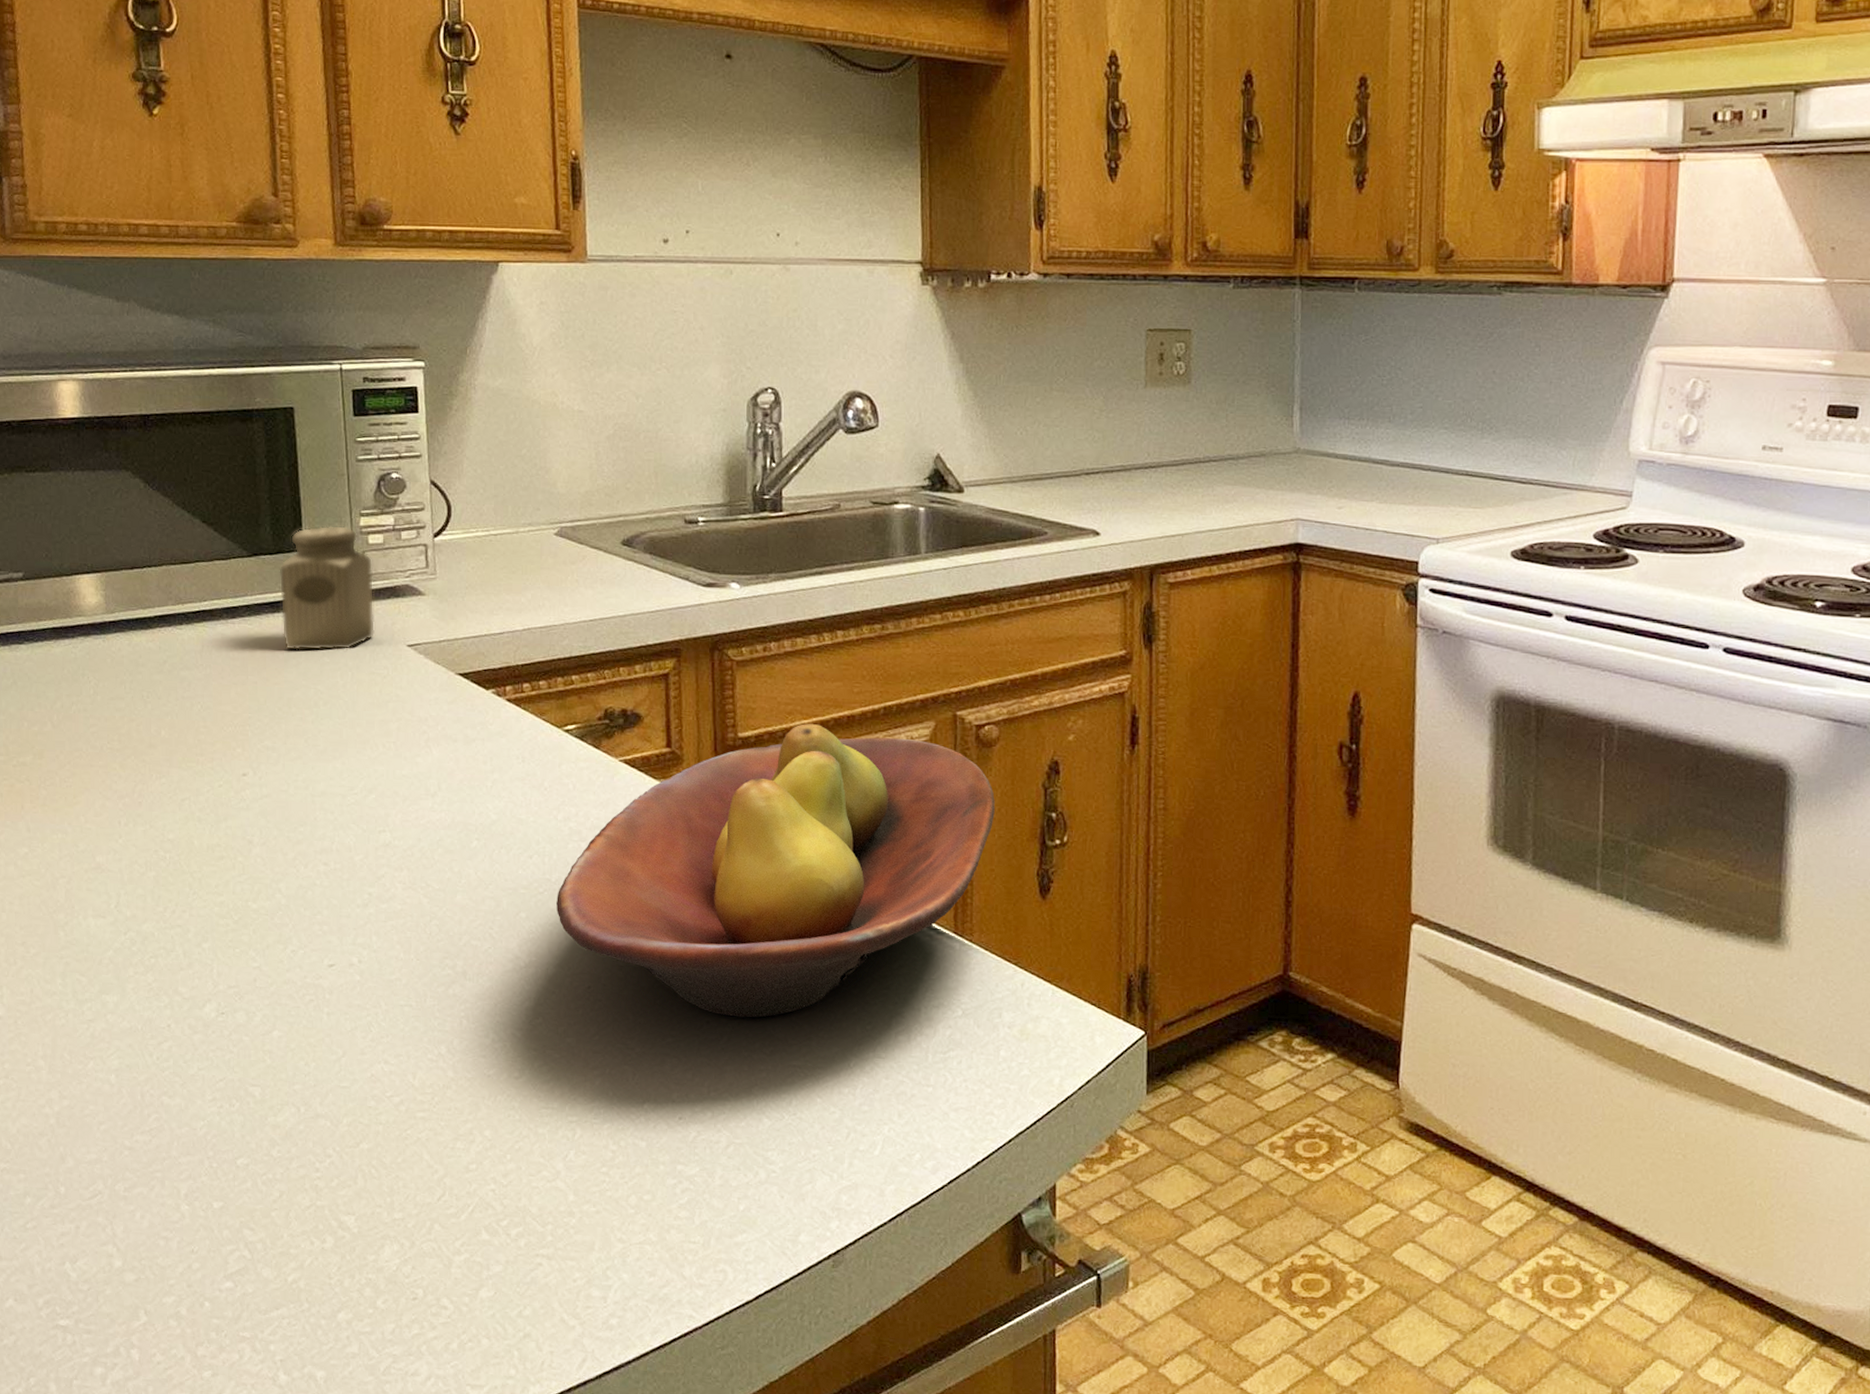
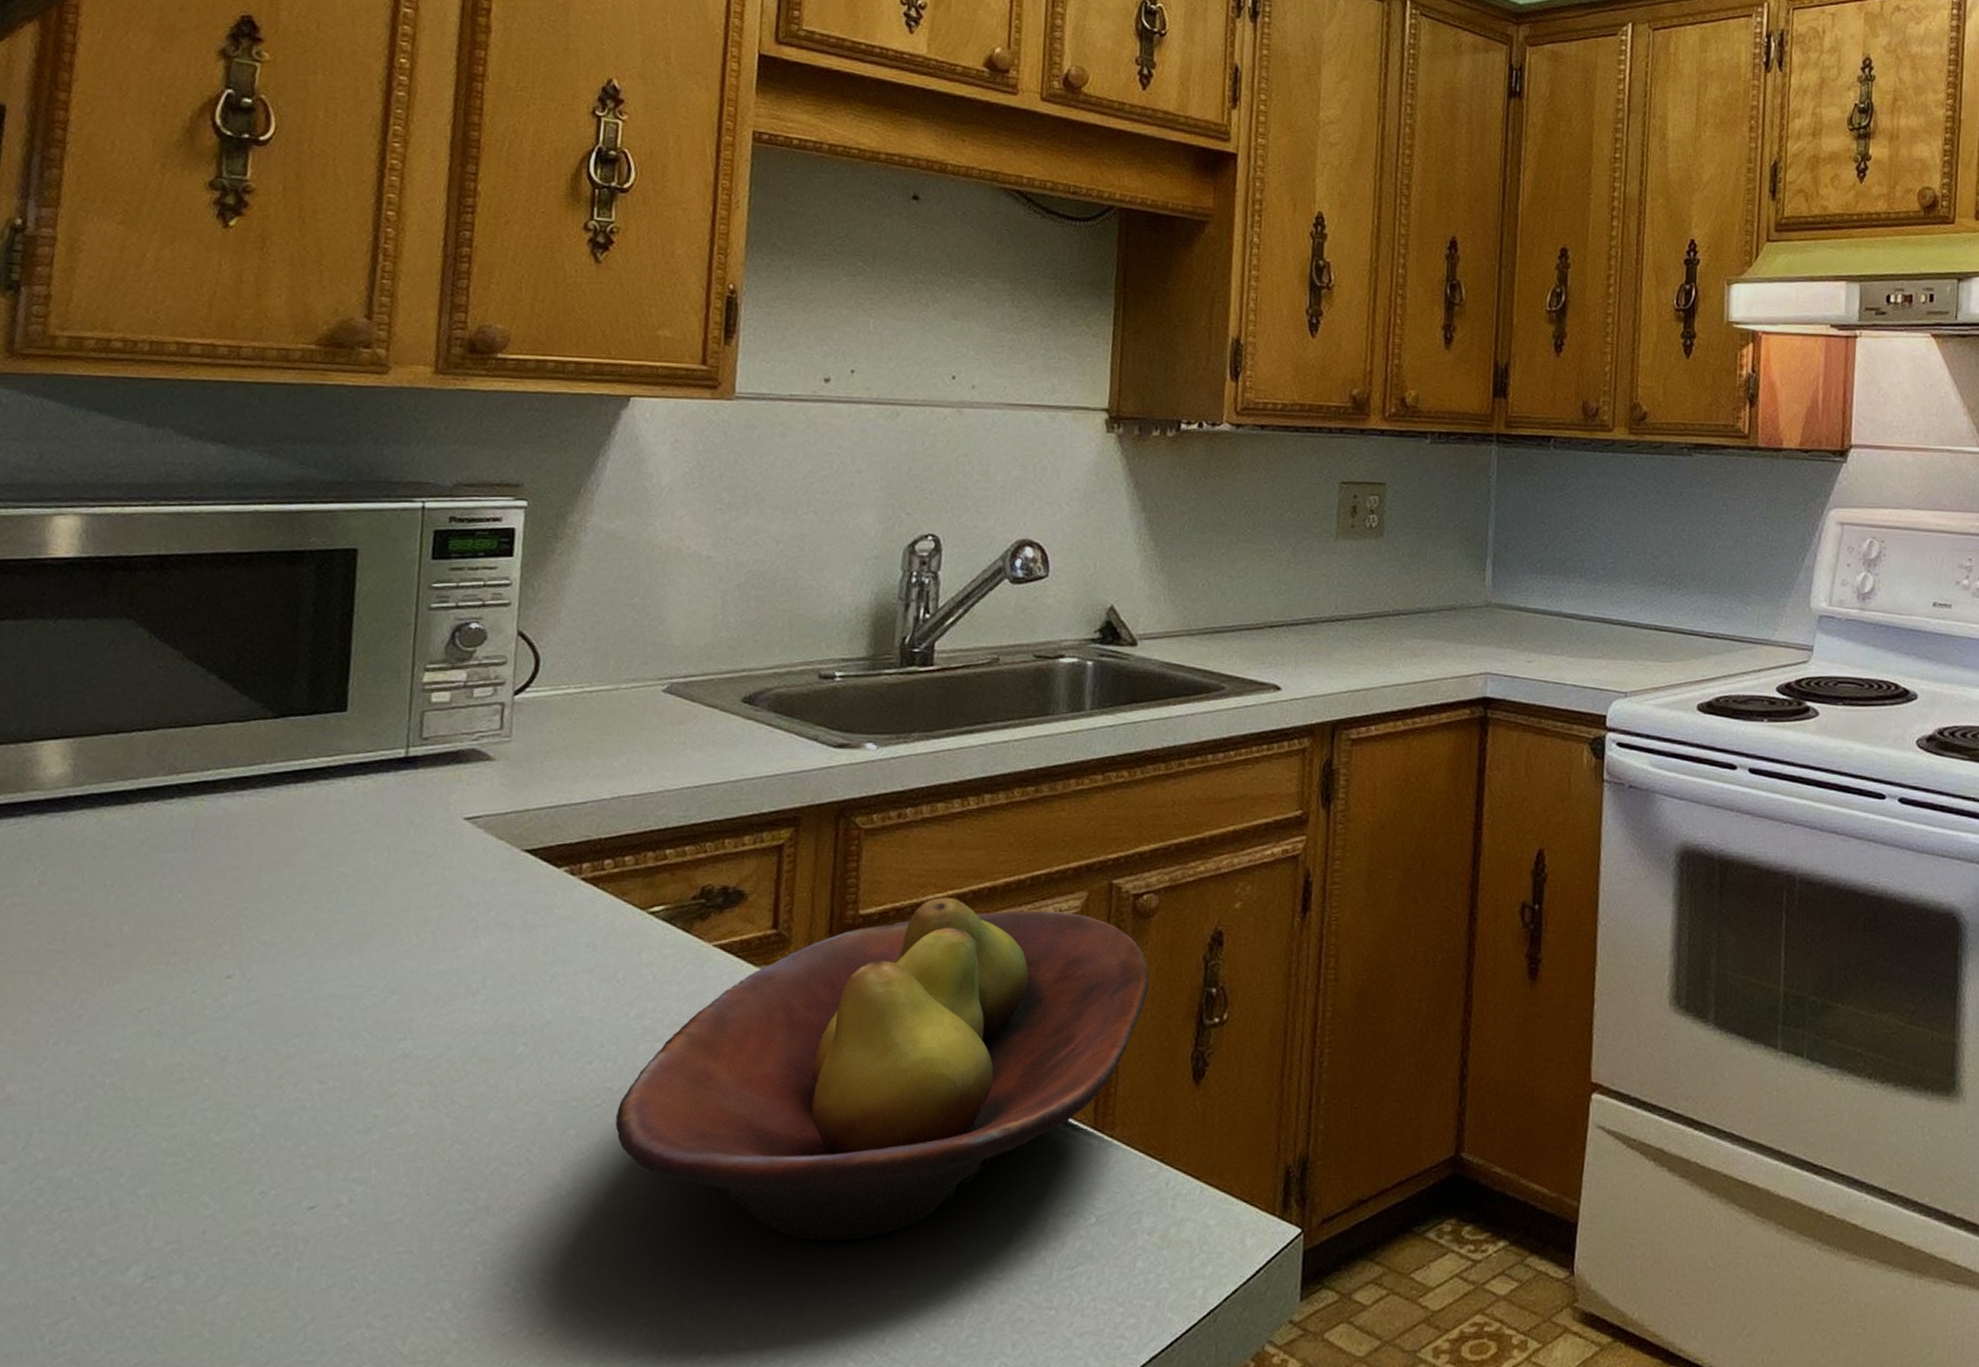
salt shaker: present [279,525,376,651] -> none [304,681,434,828]

